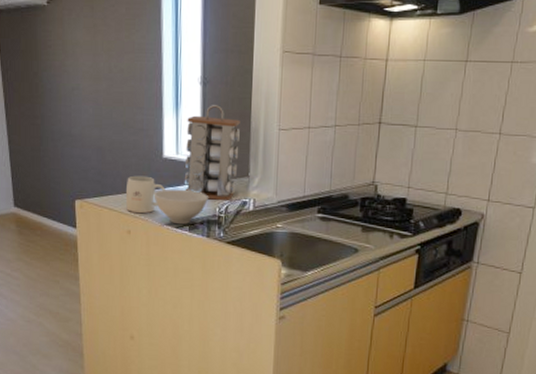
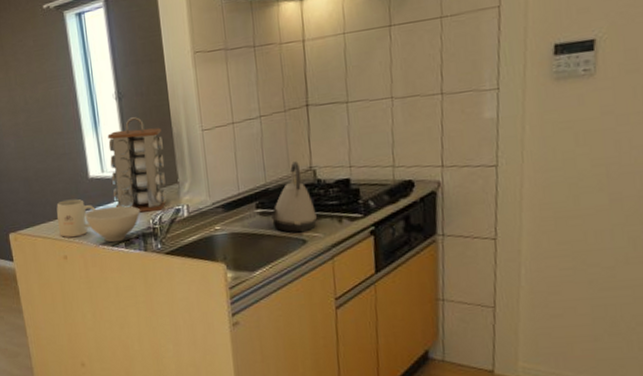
kettle: none [330,174,371,242] -> present [271,161,317,233]

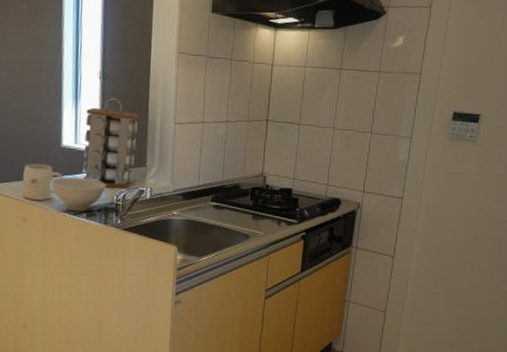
kettle: present [271,161,317,233] -> none [223,166,261,229]

